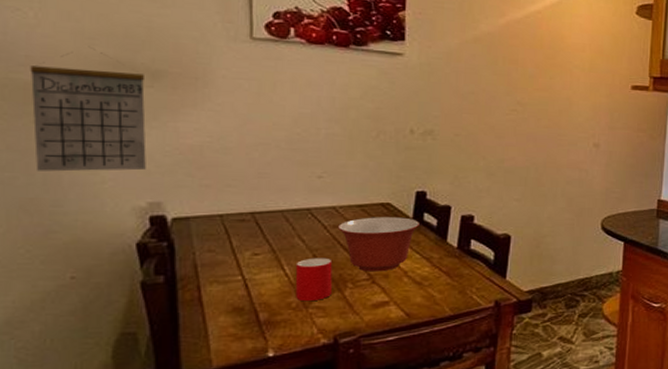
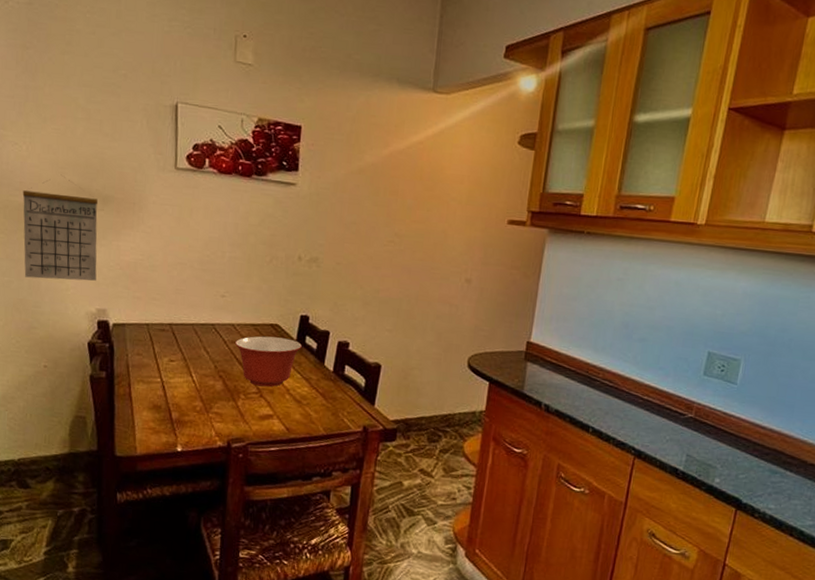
cup: present [295,258,333,302] -> none [200,368,230,408]

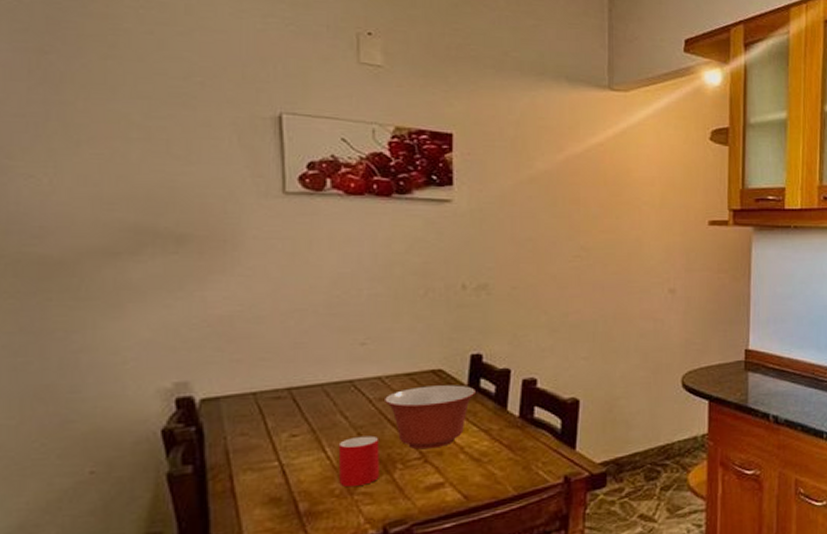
calendar: present [22,174,98,281] -> none [44,212,171,354]
cup: none [200,368,230,408] -> present [338,435,379,488]

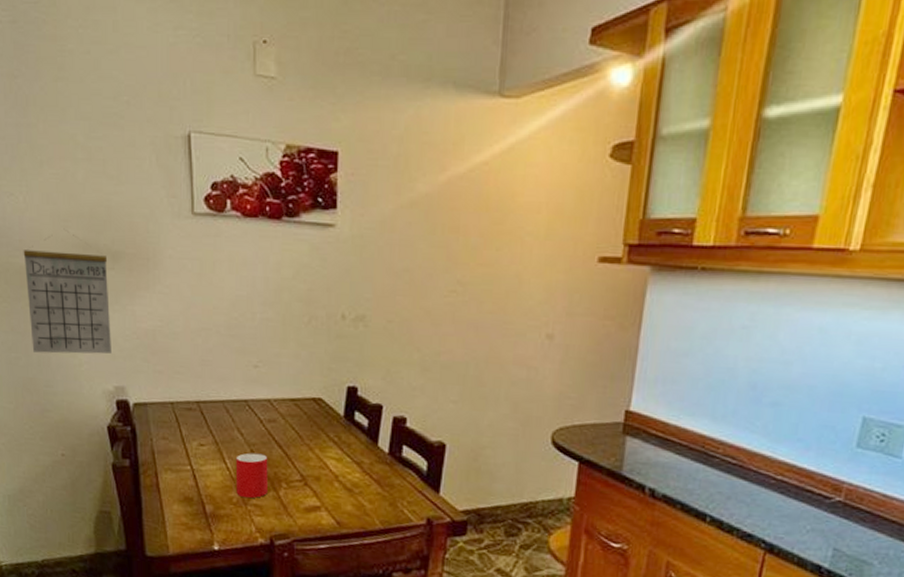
calendar: none [44,212,171,354] -> present [23,228,111,354]
mixing bowl: present [383,385,475,450] -> none [272,412,350,474]

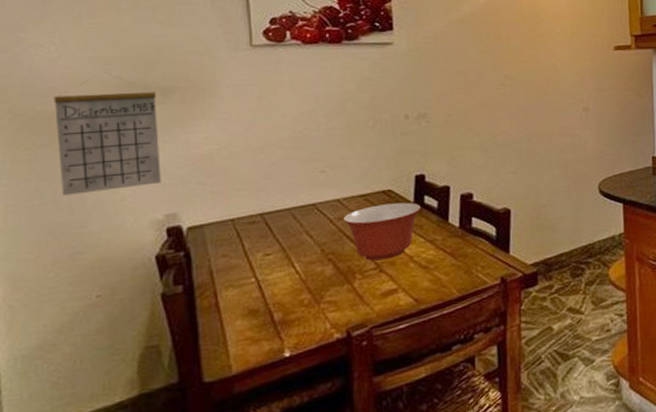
cup: present [235,453,268,499] -> none [305,251,341,298]
mixing bowl: none [272,412,350,474] -> present [342,202,421,261]

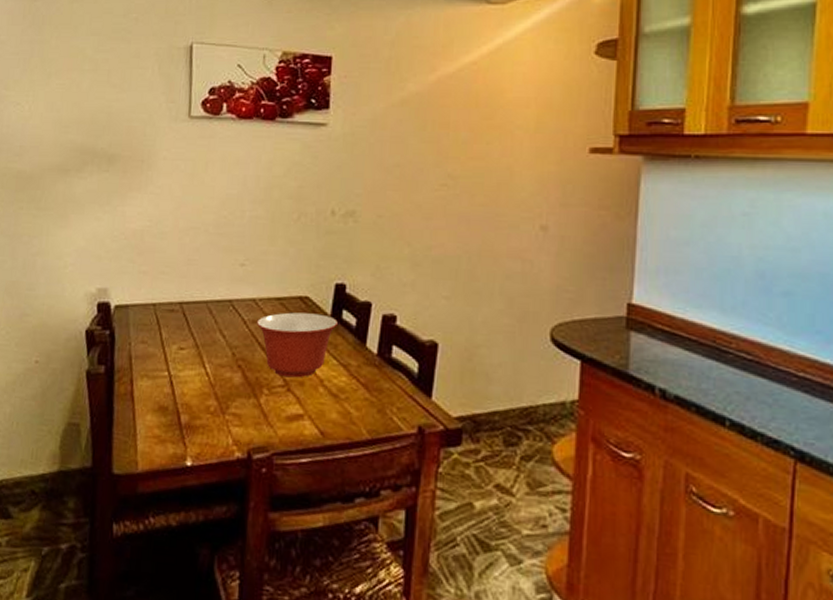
calendar: present [53,71,161,196] -> none [19,134,102,256]

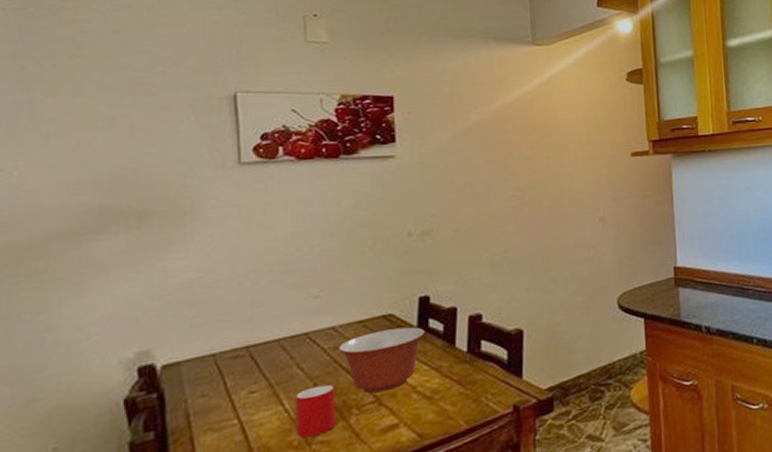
cup: none [214,356,250,407] -> present [295,384,336,438]

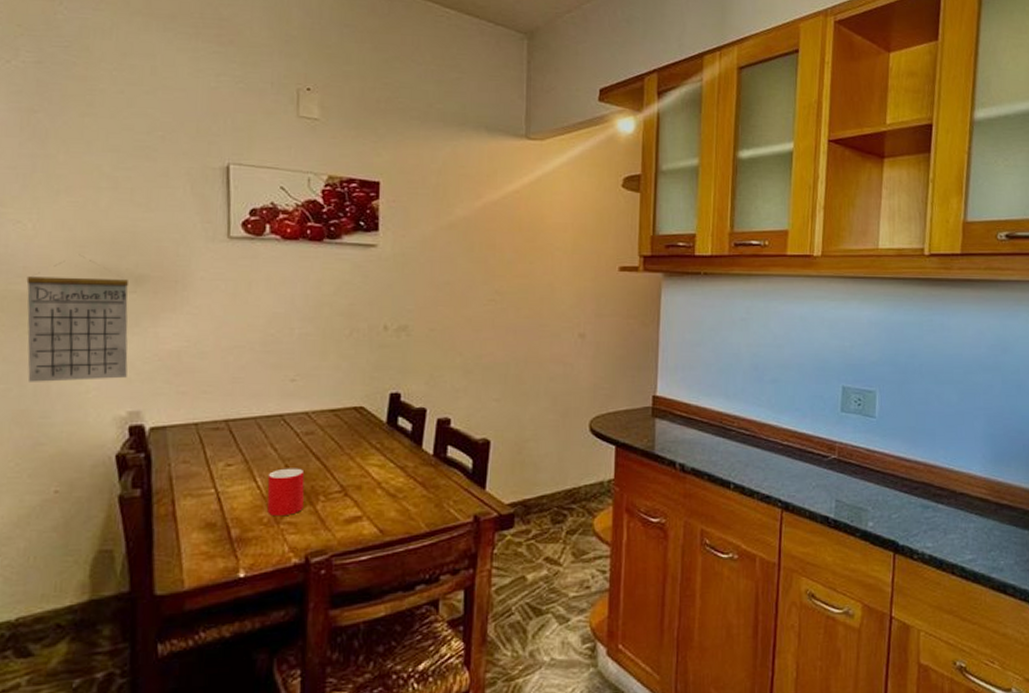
calendar: none [13,196,134,336] -> present [26,254,128,382]
mixing bowl: present [337,327,425,394] -> none [309,422,393,483]

